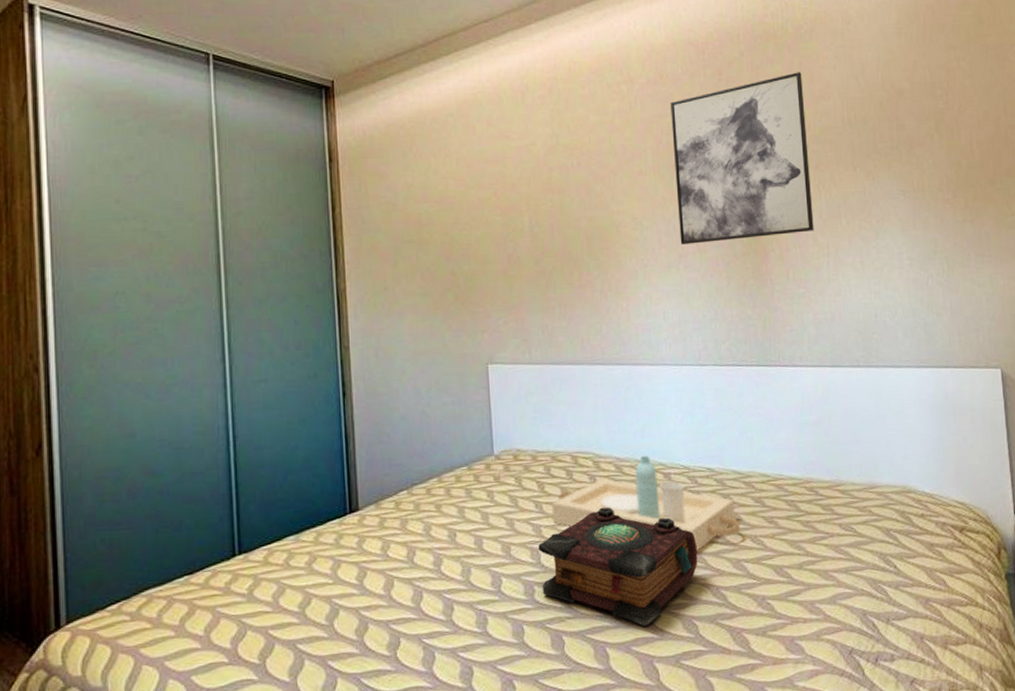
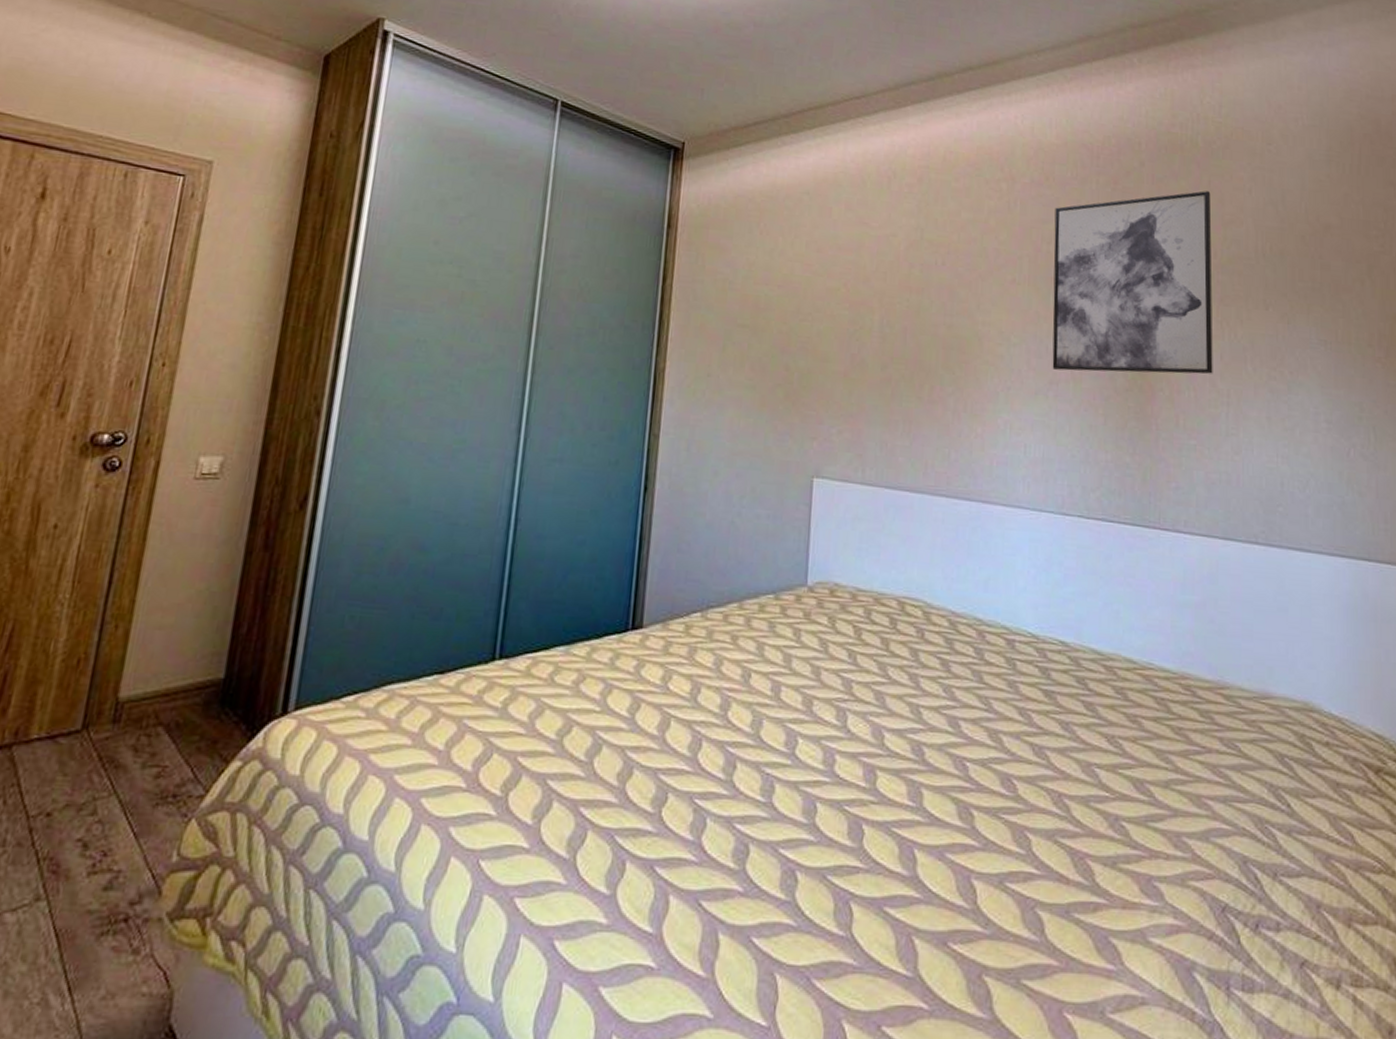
book: present [538,506,698,626] -> none [844,669,1040,829]
serving tray: present [551,456,741,552] -> none [866,614,1096,745]

